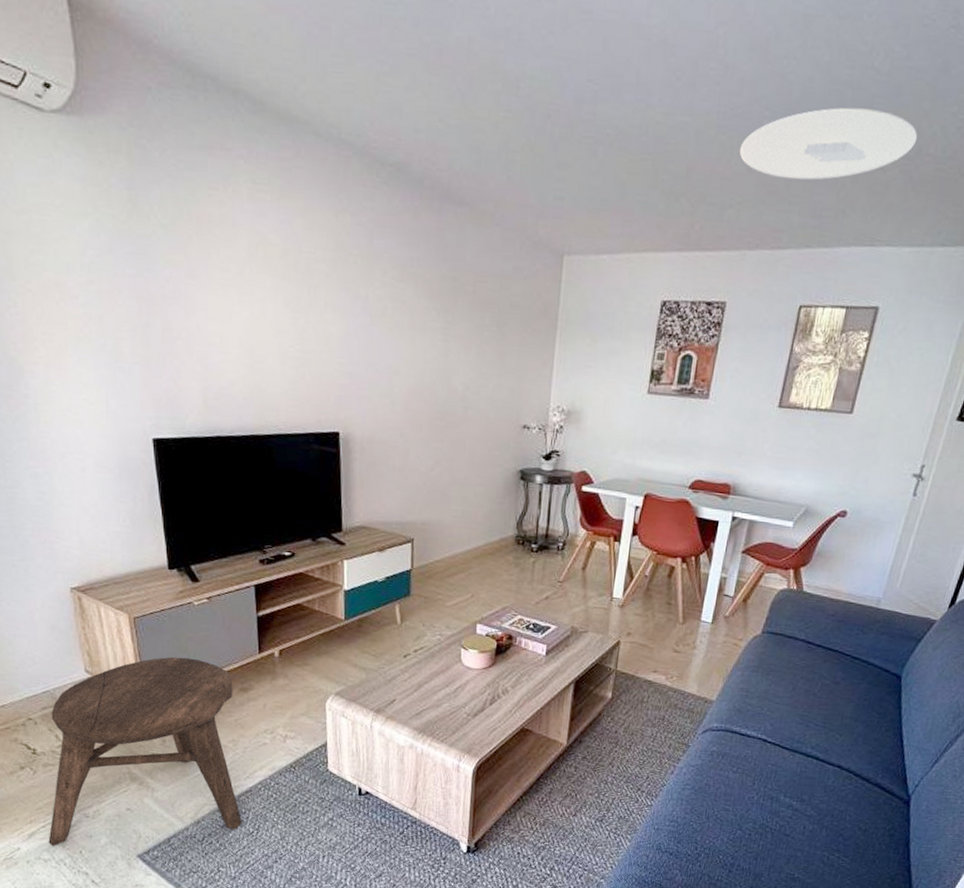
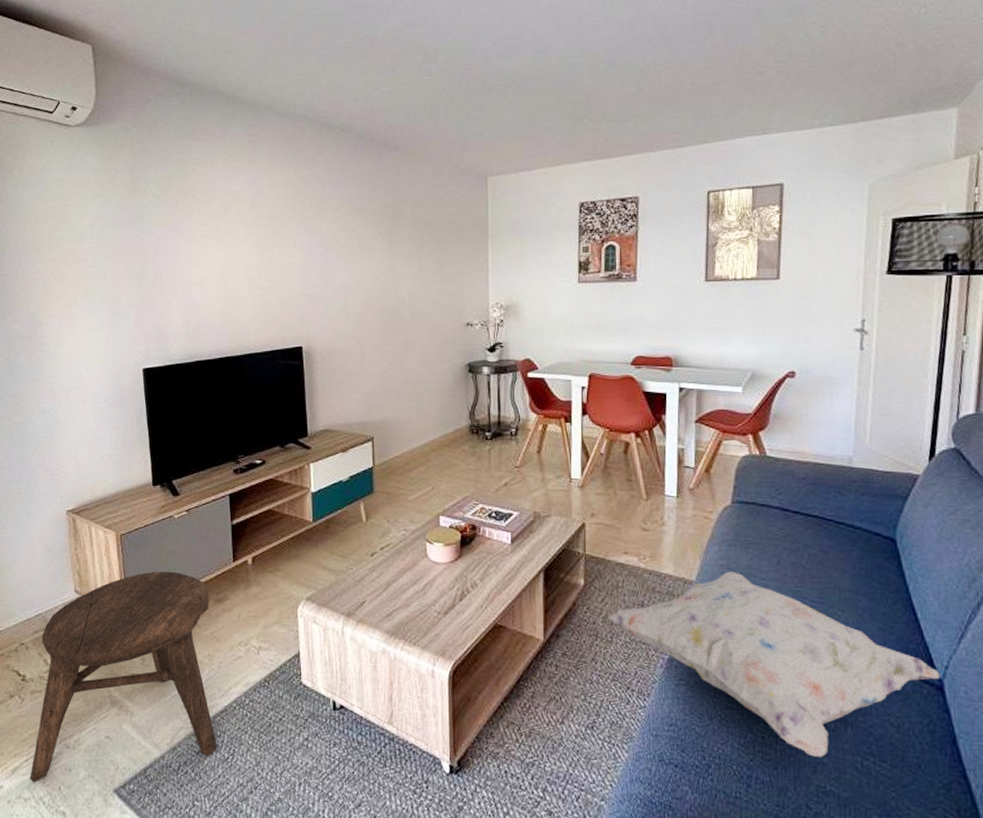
decorative pillow: none [629,694,910,852] -> present [608,571,940,757]
ceiling light: present [739,107,918,180] -> none [629,29,786,92]

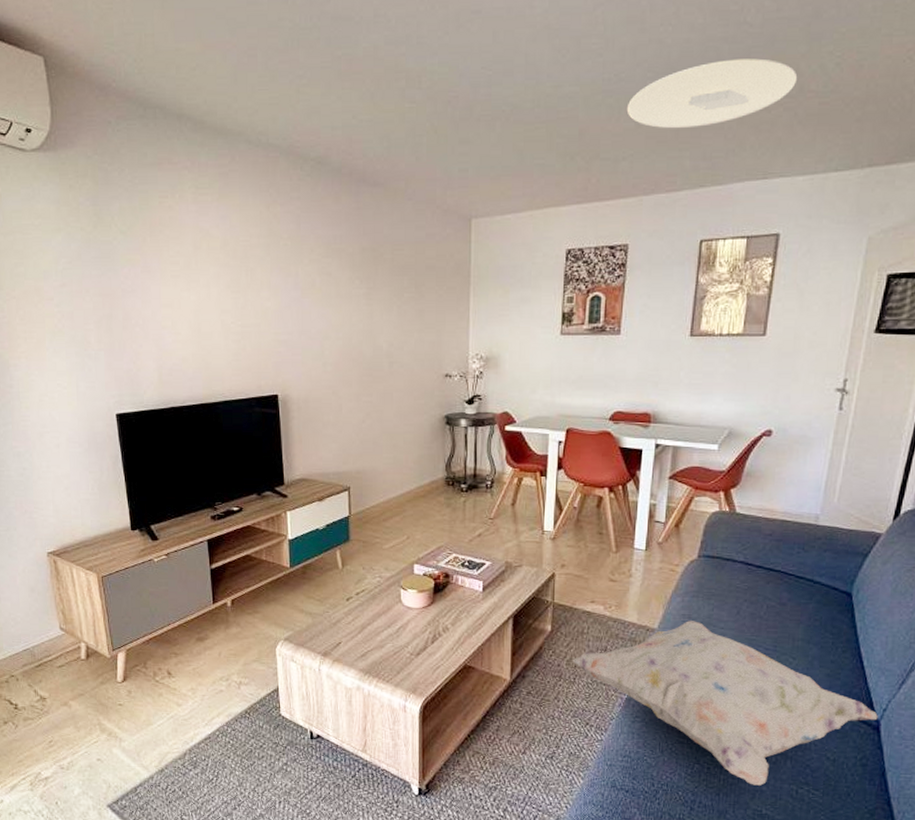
stool: present [30,571,218,783] -> none [28,611,203,798]
ceiling light: none [629,29,786,92] -> present [626,58,798,129]

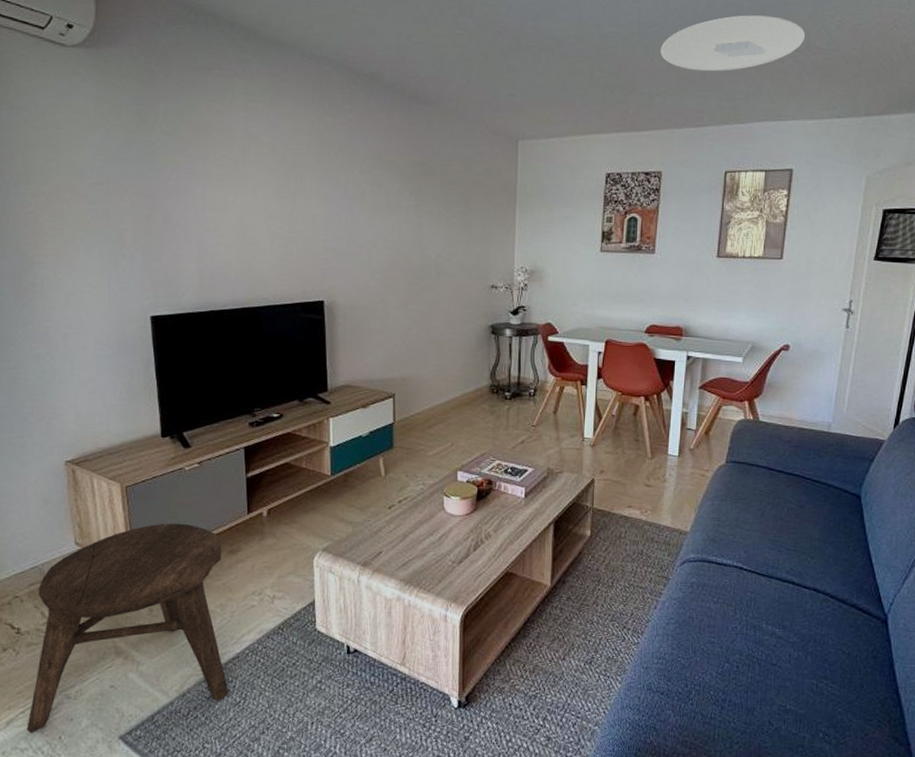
stool: none [28,611,203,798] -> present [27,523,229,734]
decorative pillow: present [572,621,878,786] -> none [610,523,886,681]

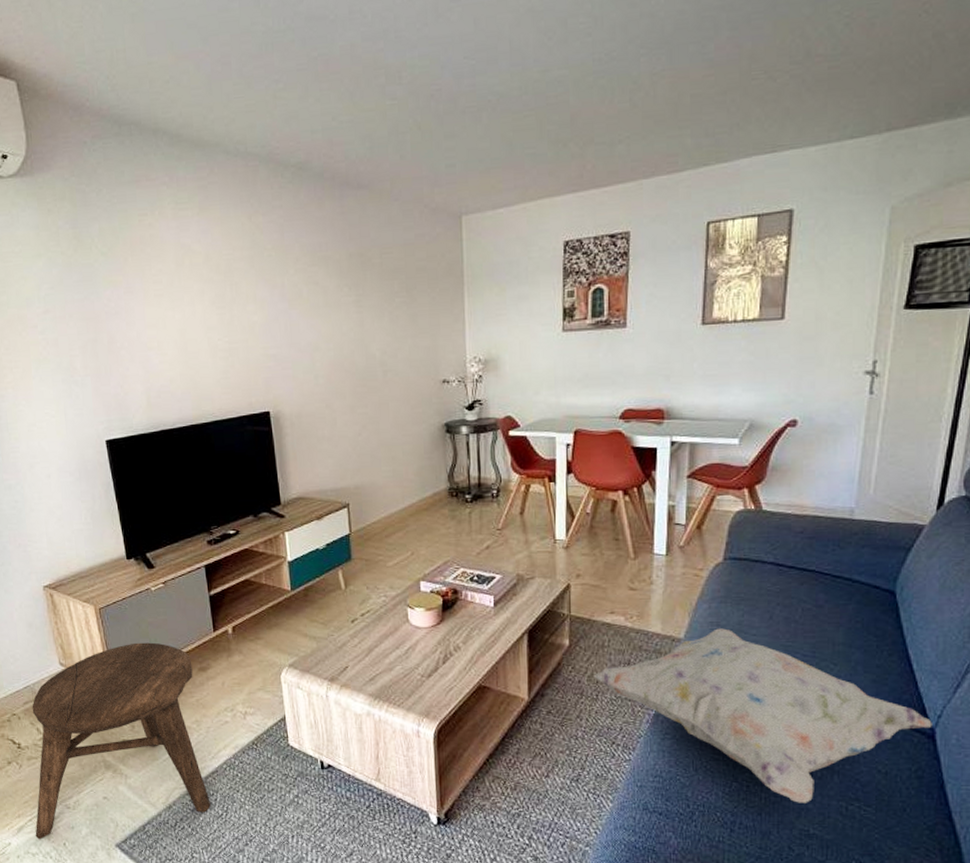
decorative pillow: none [610,523,886,681] -> present [593,628,932,803]
ceiling light: present [660,15,806,72] -> none [620,24,804,107]

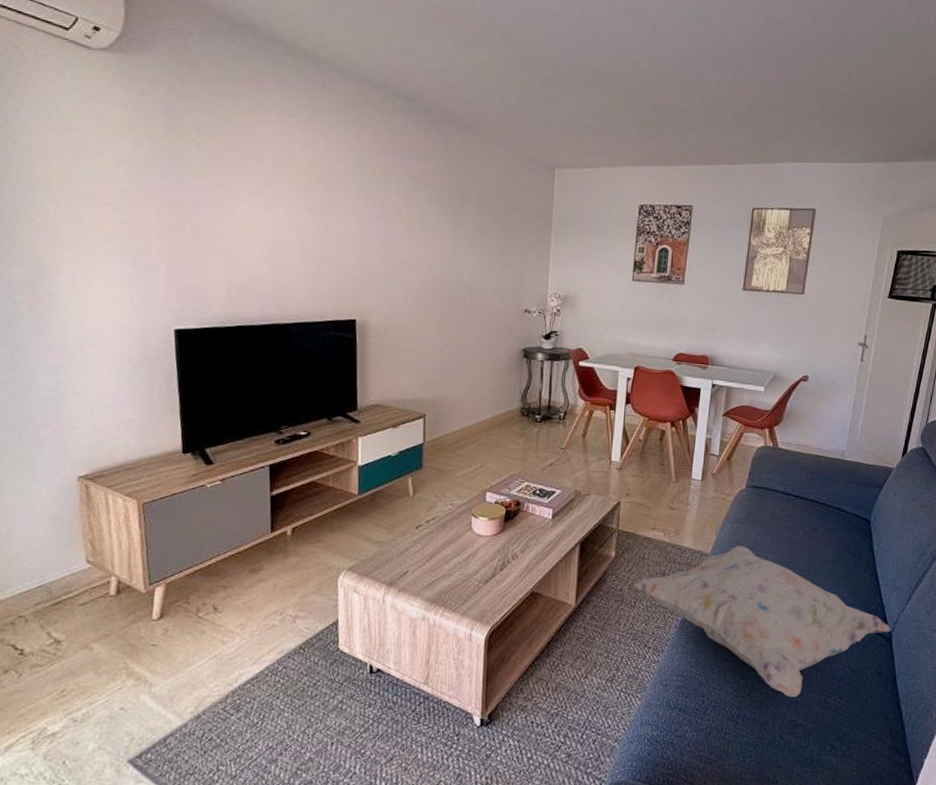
stool: present [32,642,212,840] -> none [28,541,247,759]

